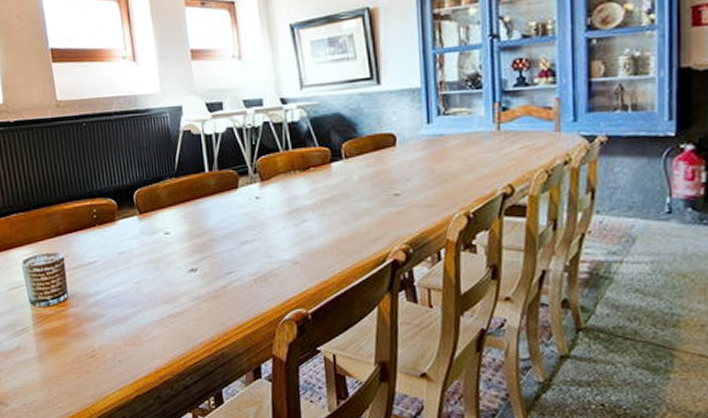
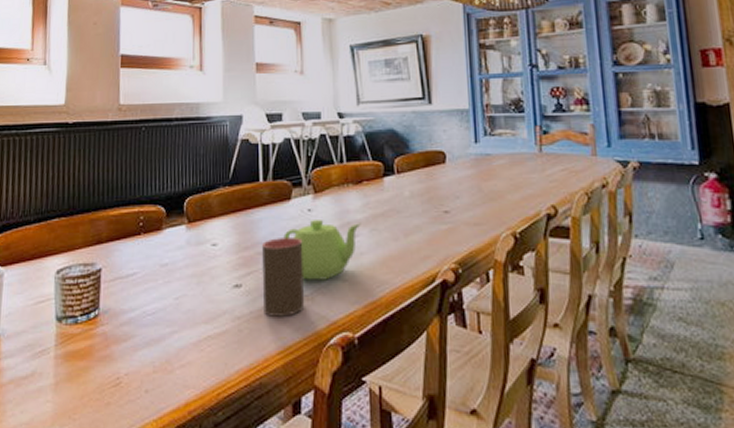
cup: none [213,224,259,296] -> present [262,238,305,317]
teapot: none [233,205,310,263] -> present [283,218,361,280]

